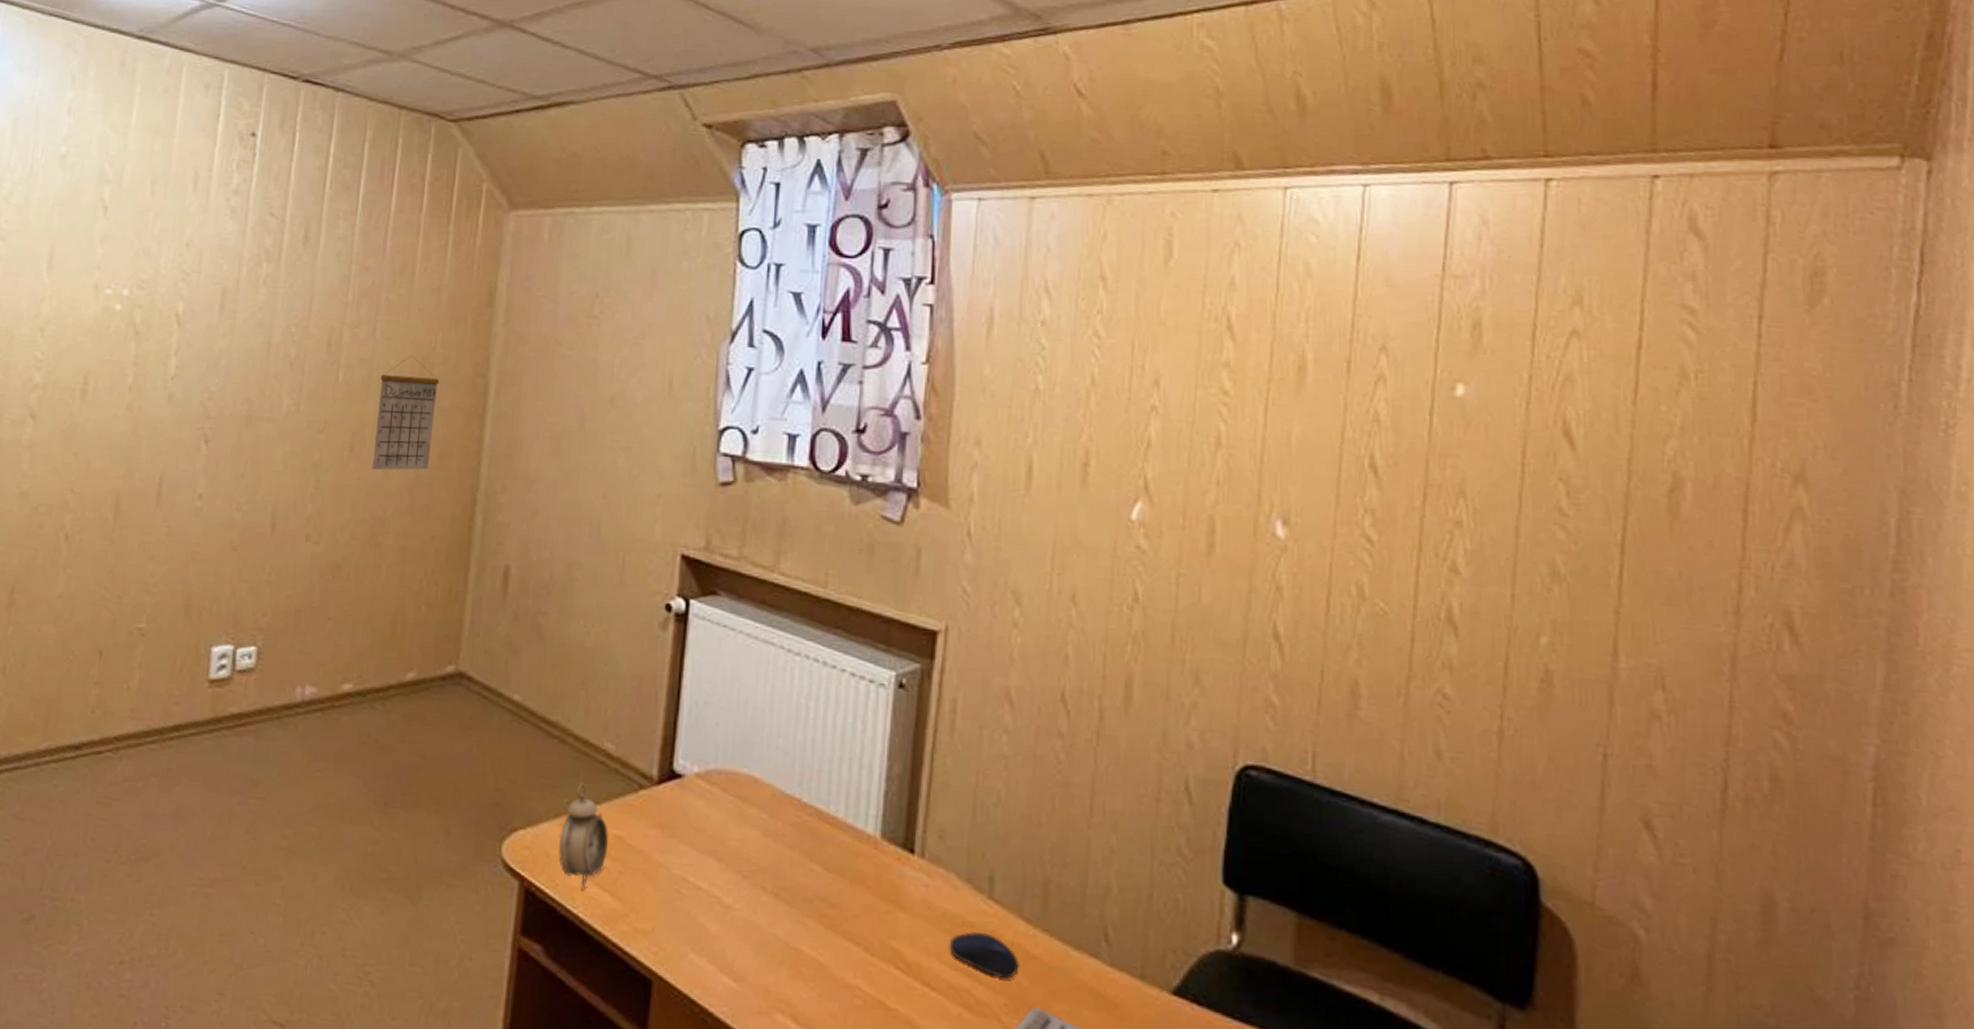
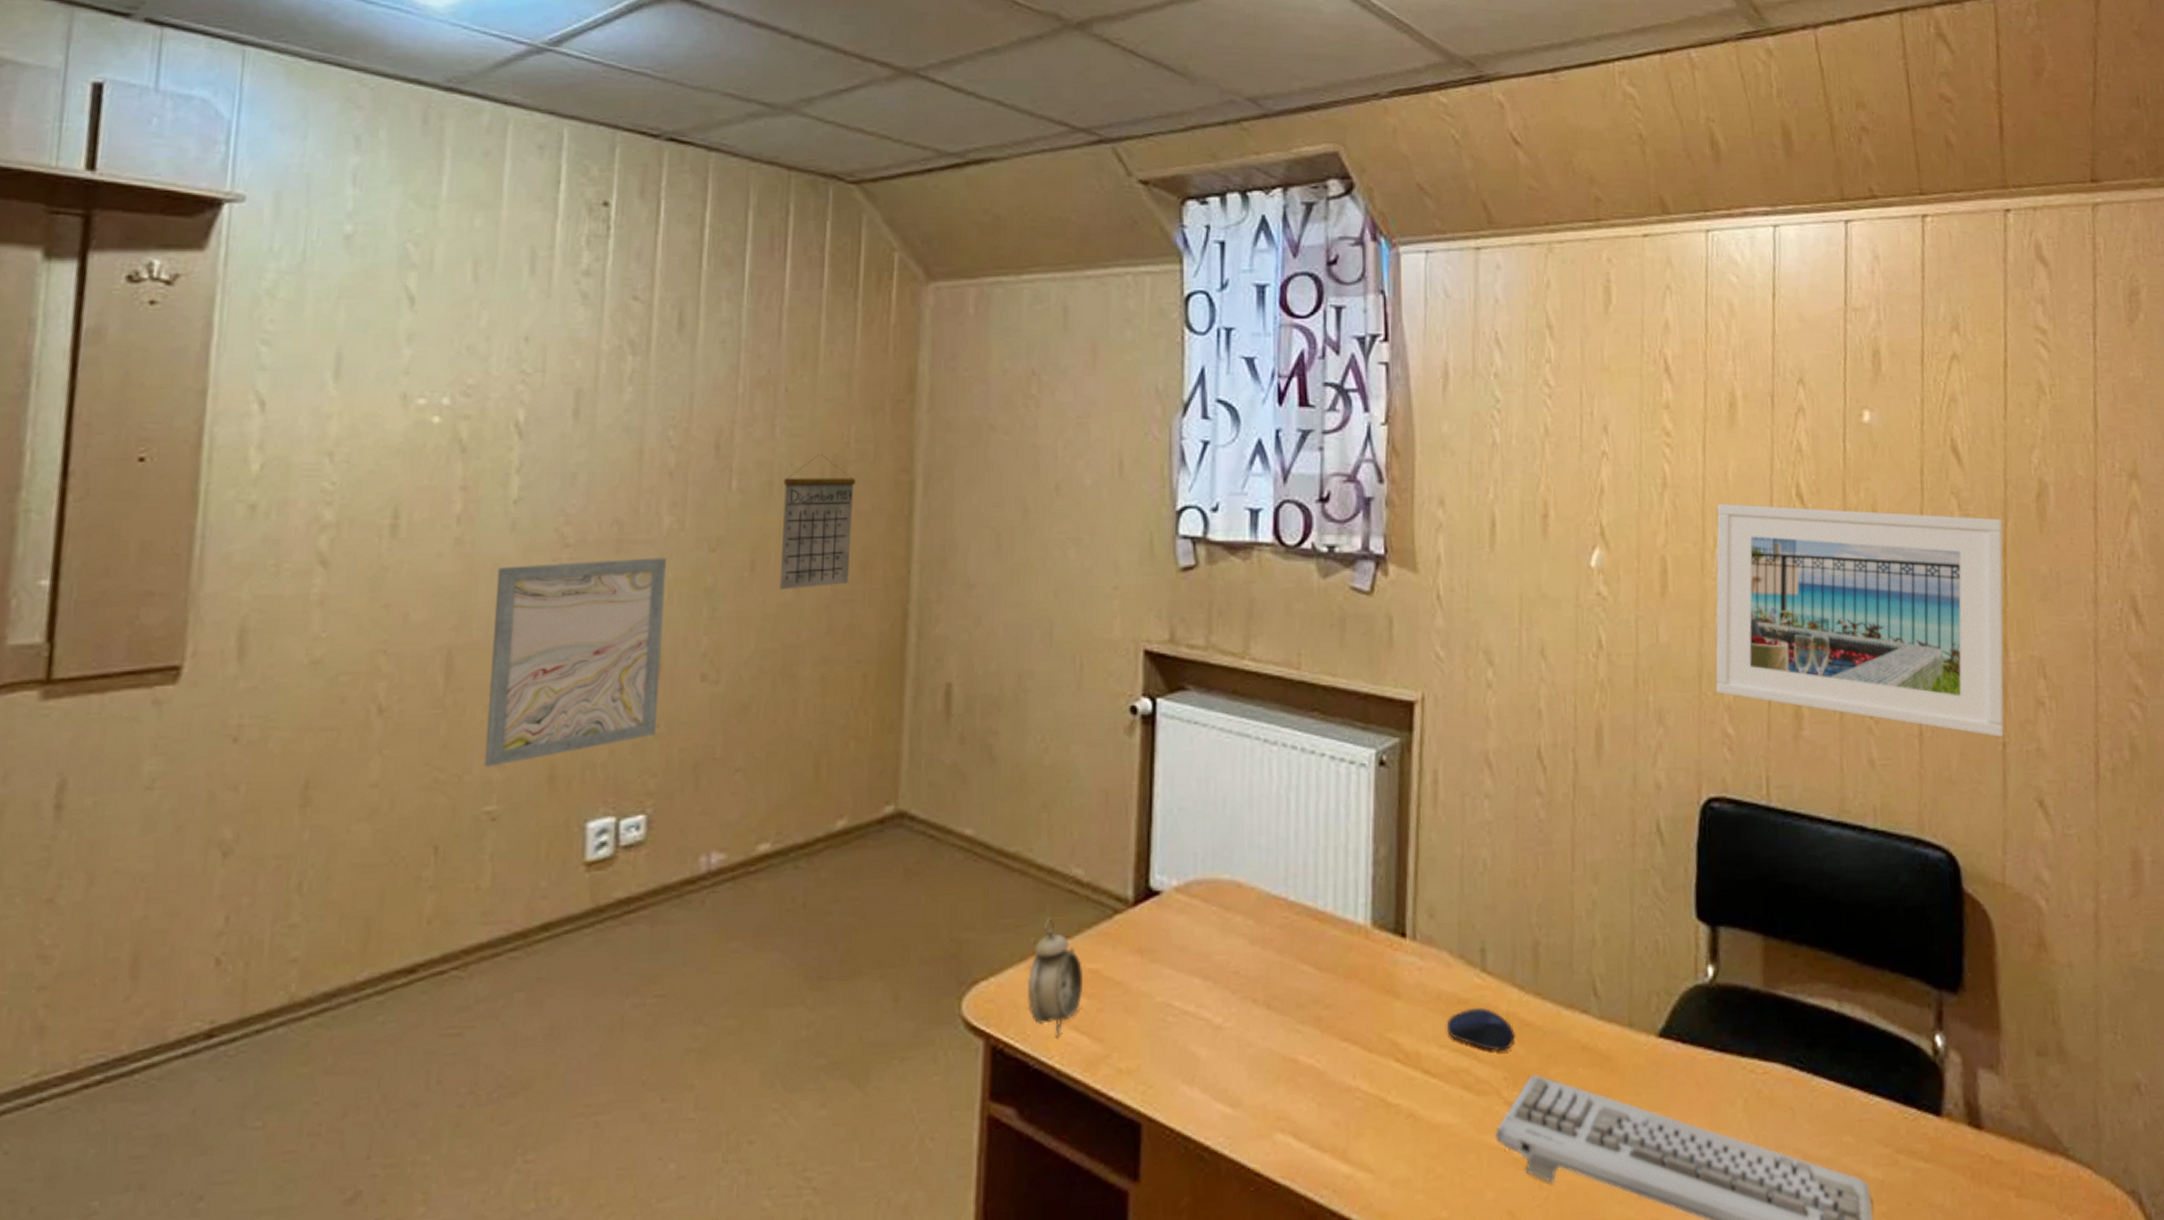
wall art: none [138,430,284,593] -> present [483,557,666,767]
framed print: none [1261,468,1622,747] -> present [1715,504,2004,737]

